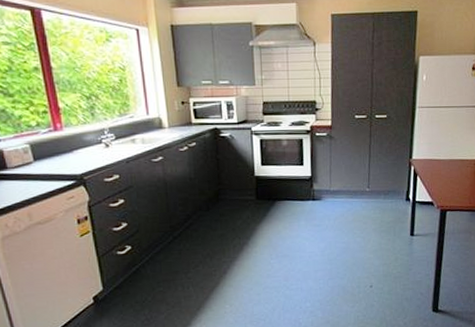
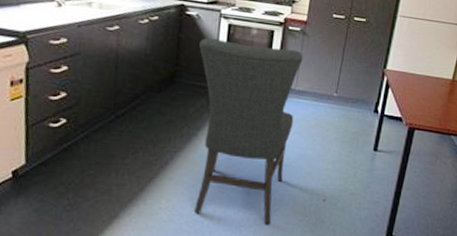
chair: none [237,154,333,315] -> present [194,37,303,225]

